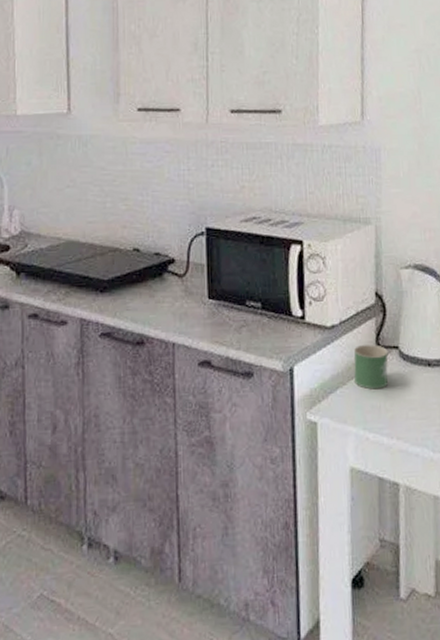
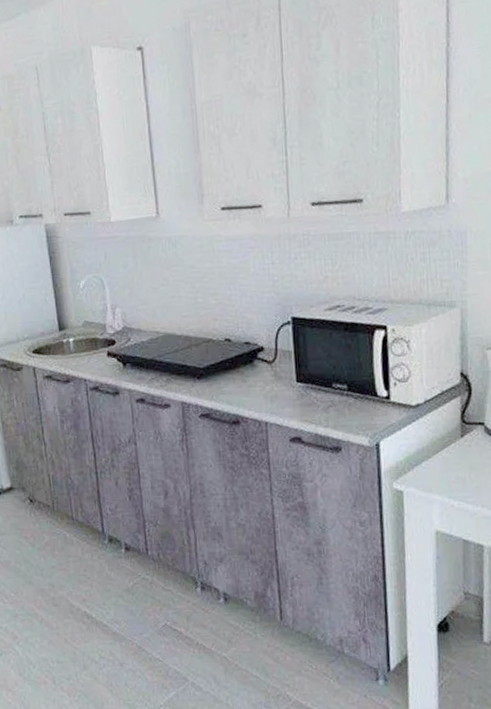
mug: present [353,344,388,390] -> none [438,420,474,462]

